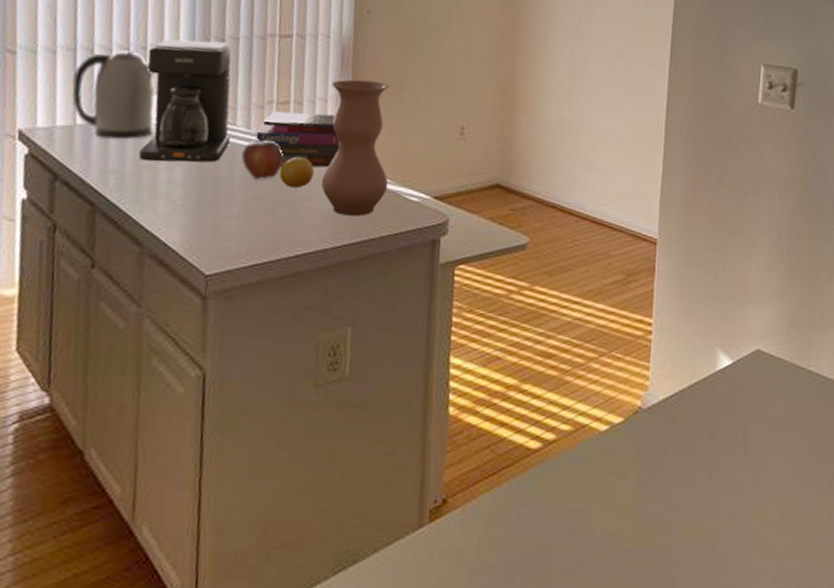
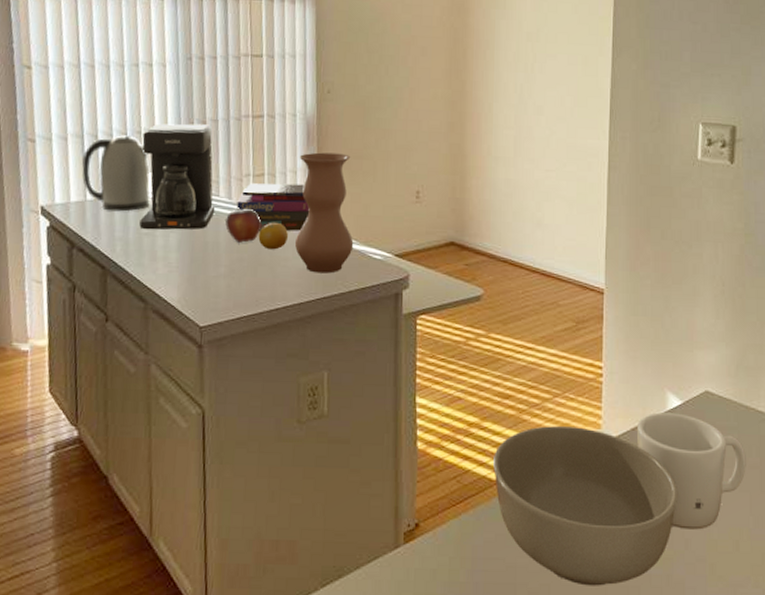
bowl: none [531,388,726,564] -> present [493,426,679,586]
mug: none [685,373,795,499] -> present [637,412,746,530]

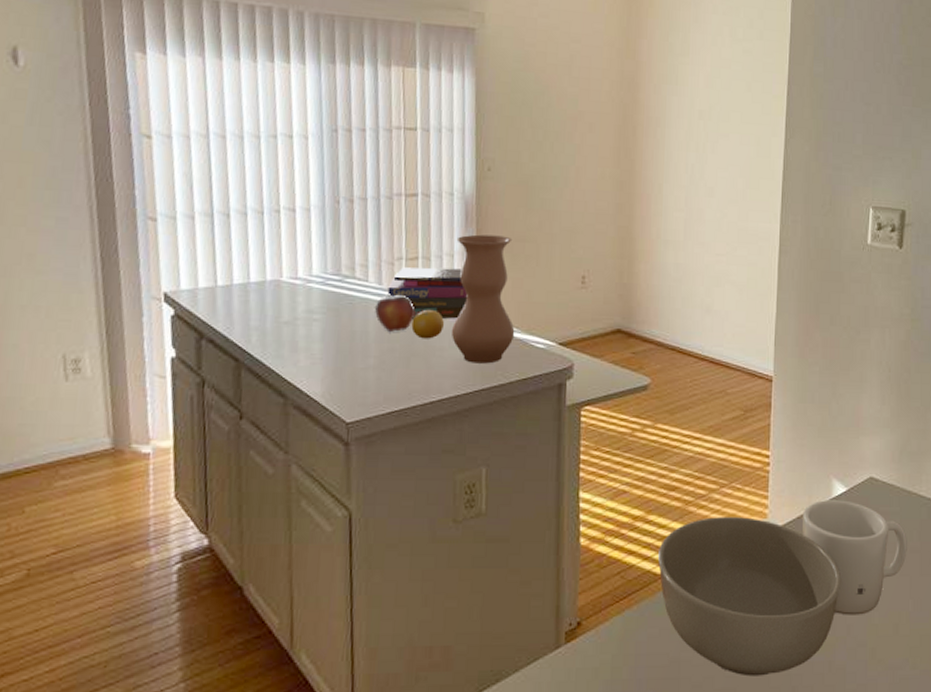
kettle: present [82,135,150,212] -> none [211,214,291,299]
coffee maker: present [139,123,216,230] -> none [278,202,364,319]

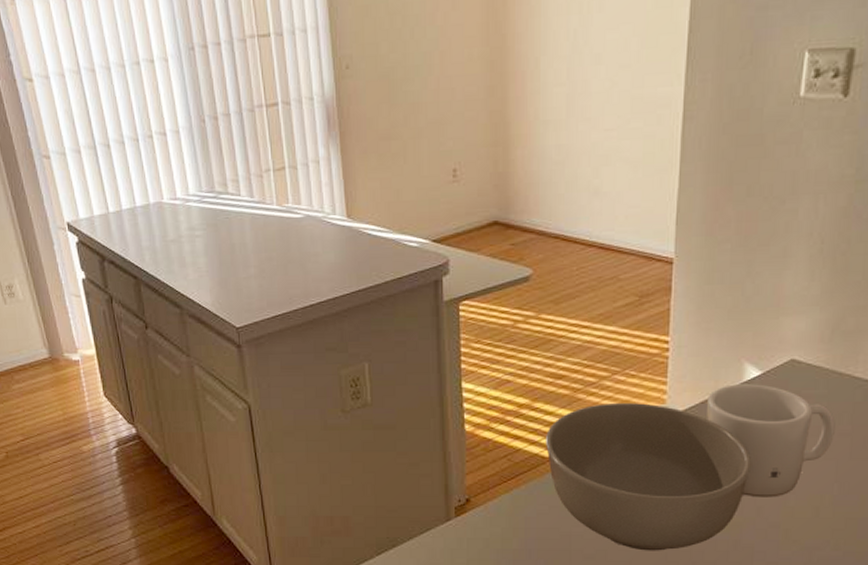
fruit: present [375,294,416,332] -> none [250,205,288,242]
books: present [387,267,468,320] -> none [259,174,337,229]
fruit: present [411,309,444,339] -> none [285,217,316,246]
vase: present [452,234,515,364] -> none [320,136,387,266]

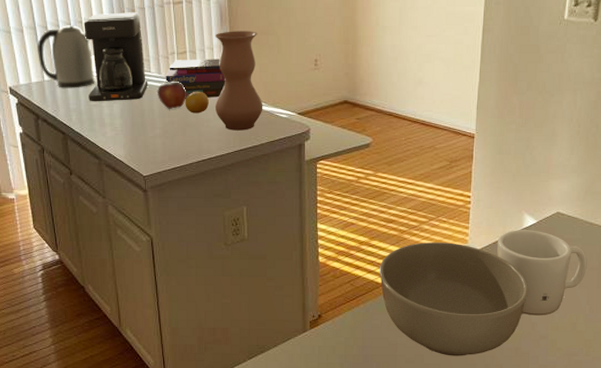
kettle: none [99,141,172,221] -> present [37,25,95,88]
coffee maker: none [154,120,238,237] -> present [84,12,148,102]
fruit: none [250,205,288,242] -> present [158,81,187,109]
books: none [259,174,337,229] -> present [165,59,226,100]
fruit: none [285,217,316,246] -> present [185,91,209,114]
vase: none [320,136,387,266] -> present [214,31,263,131]

